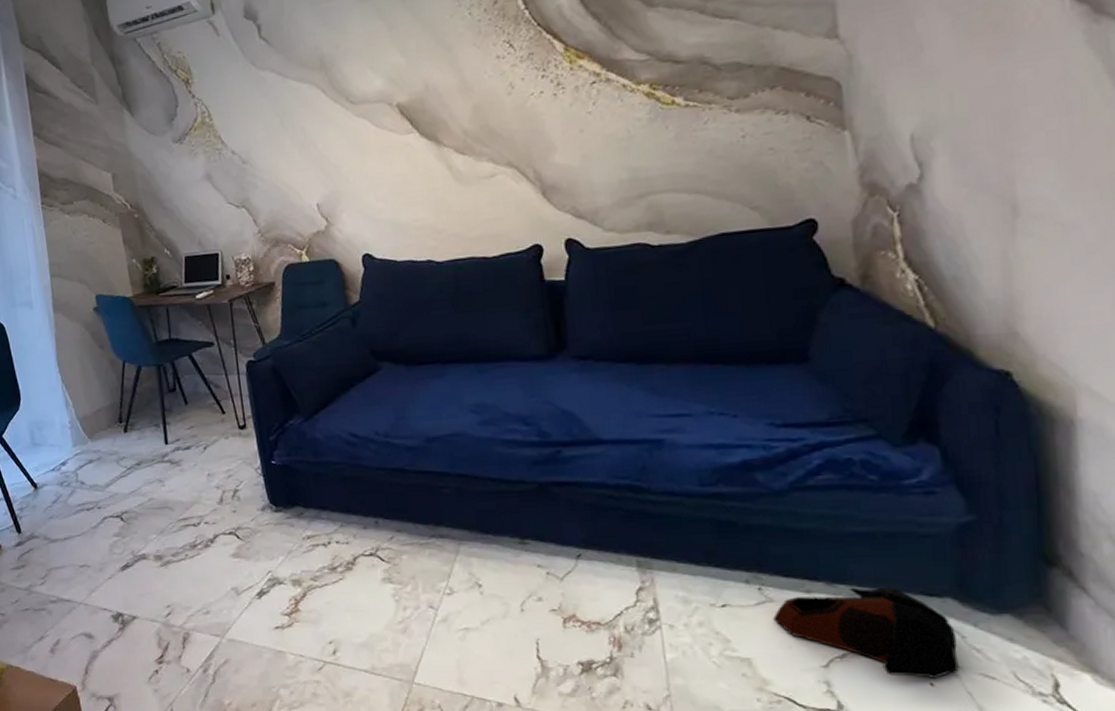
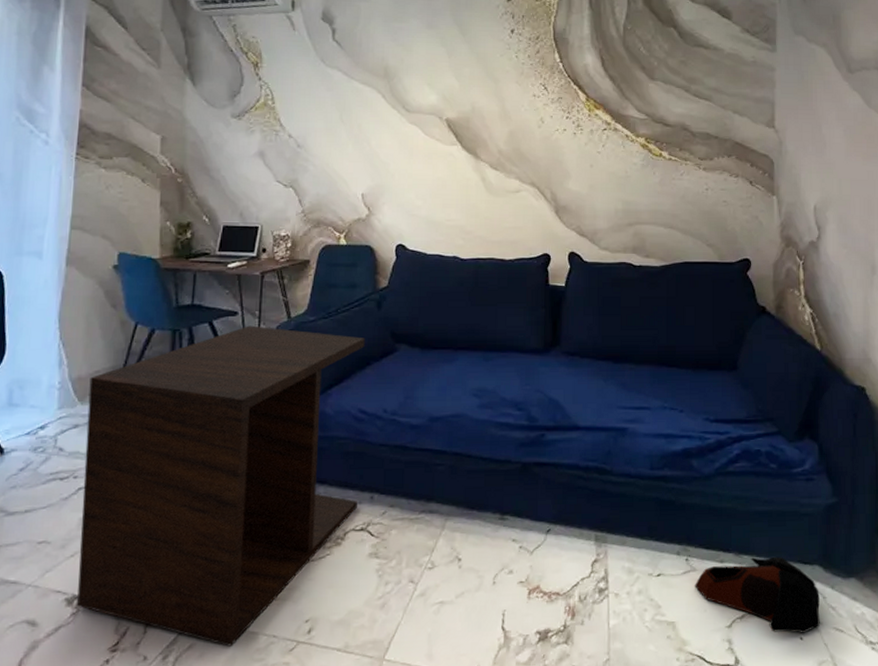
side table: none [94,354,364,663] -> present [77,325,365,647]

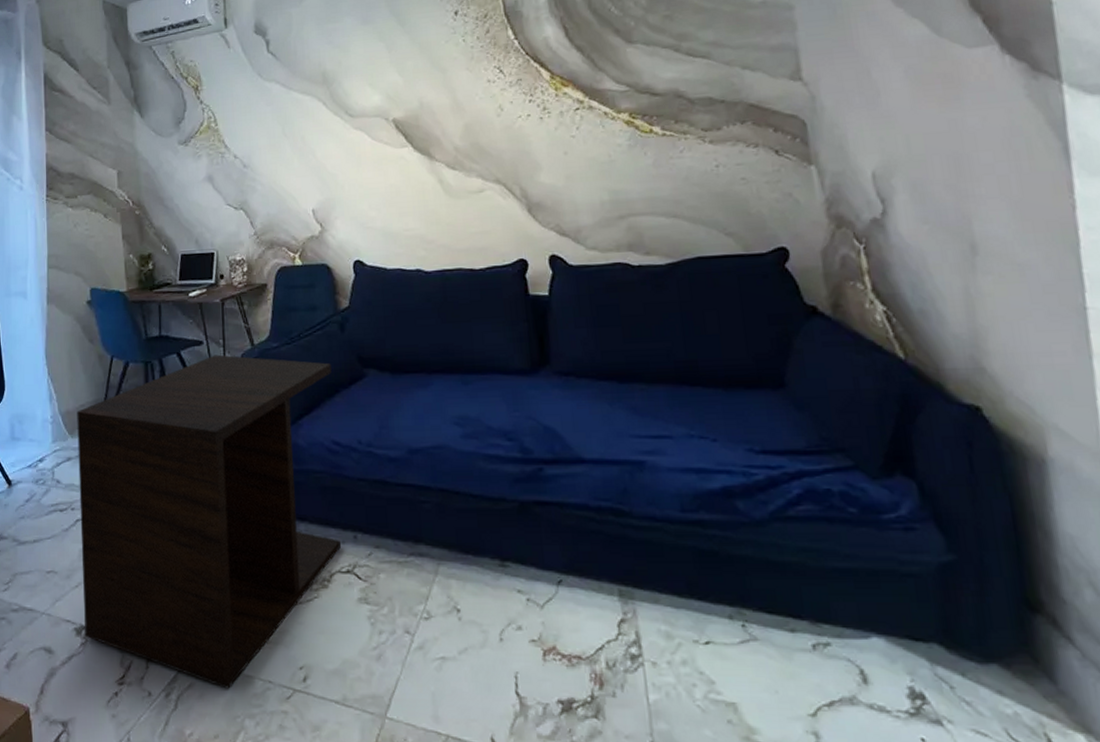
bag: present [695,556,820,633] -> none [758,628,950,733]

